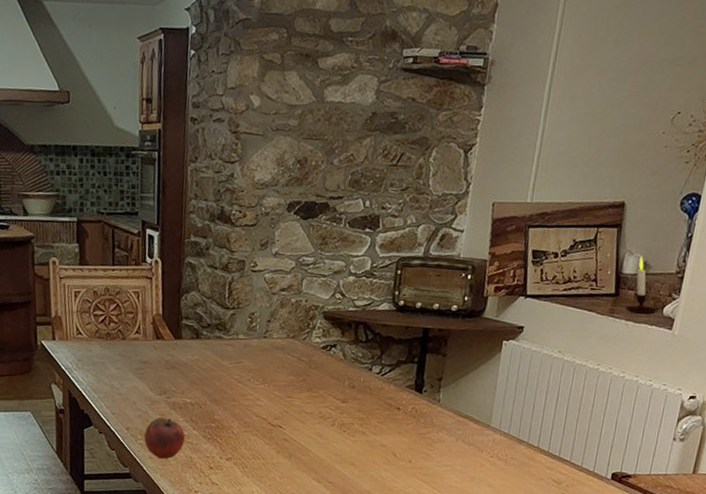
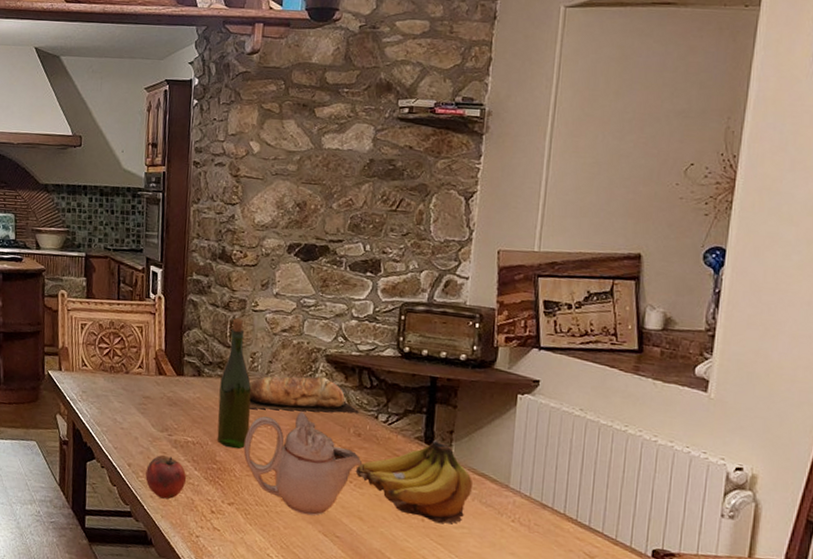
wine bottle: none [215,278,250,407] -> present [217,317,251,449]
teapot: none [241,367,356,465] -> present [243,411,363,516]
bread loaf: none [247,333,355,368] -> present [249,376,360,413]
fruit: none [349,388,457,464] -> present [355,441,472,525]
candle: present [625,256,665,314] -> none [651,311,696,374]

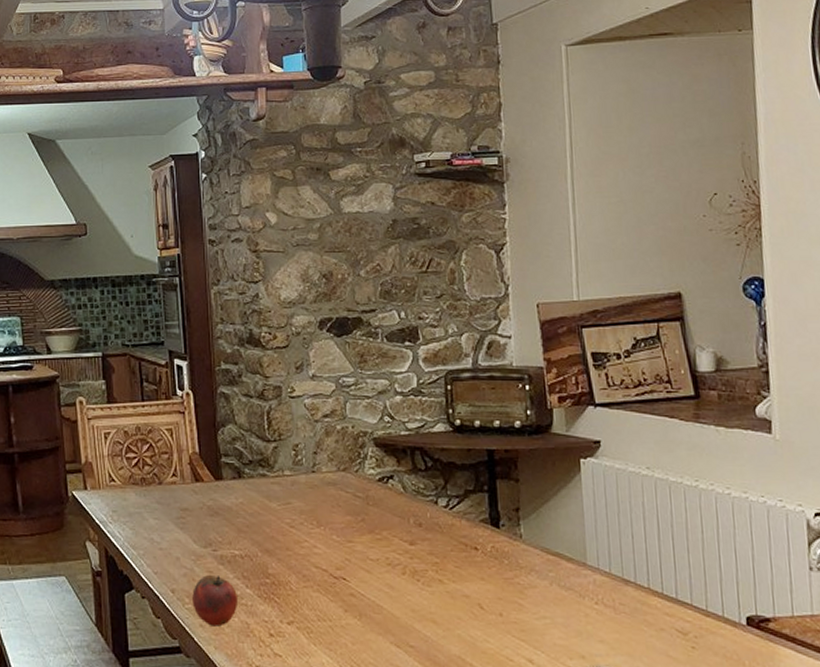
wine bottle: present [217,317,251,449] -> none [263,407,301,558]
teapot: present [243,411,363,516] -> none [297,505,428,626]
bread loaf: present [249,376,360,413] -> none [295,464,418,508]
fruit: present [355,441,472,525] -> none [421,521,548,617]

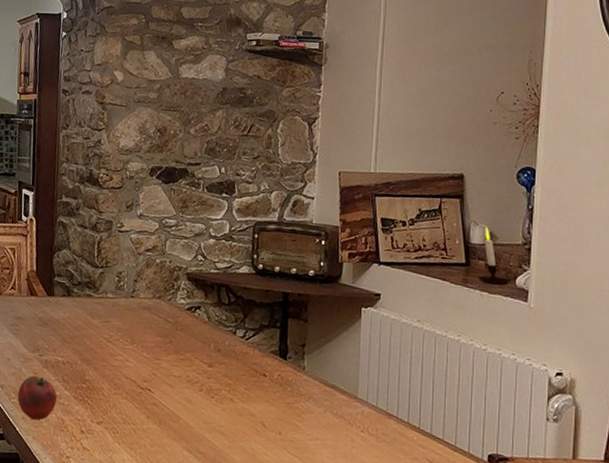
candle: none [711,351,755,417] -> present [478,227,516,285]

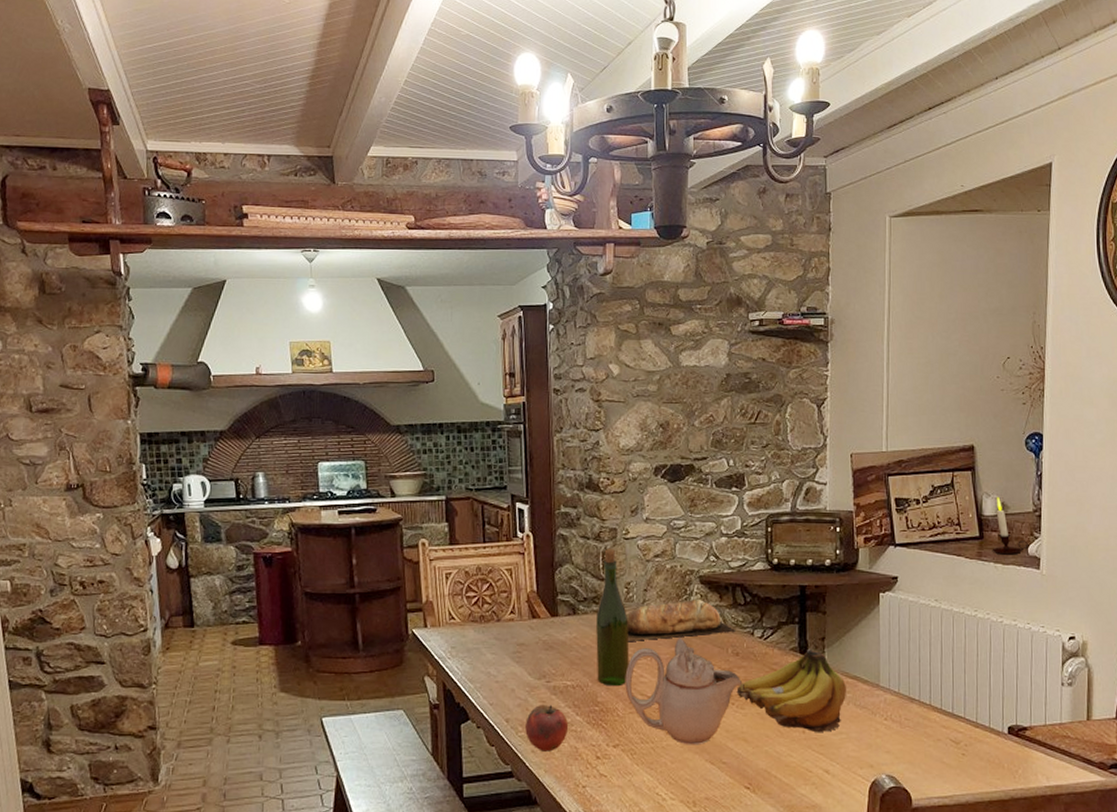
wine bottle: none [86,238,118,368] -> present [596,548,629,687]
teapot: none [111,329,223,433] -> present [625,638,743,745]
bread loaf: none [116,294,220,330] -> present [626,599,736,641]
fruit: none [216,354,324,437] -> present [736,650,846,733]

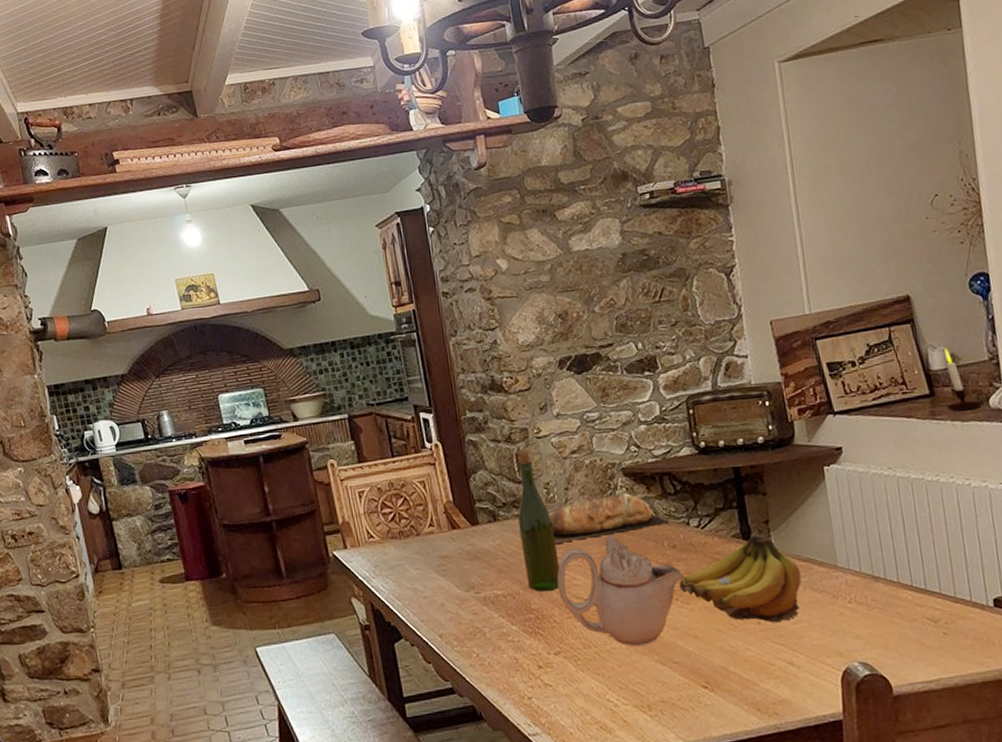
fruit: present [525,705,569,752] -> none [460,616,506,665]

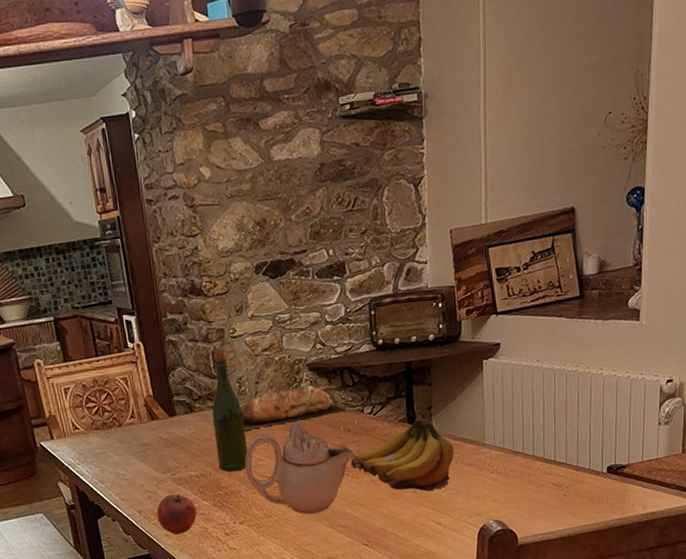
fruit: none [460,616,506,665] -> present [157,494,197,535]
candle: present [944,349,989,411] -> none [592,256,628,311]

